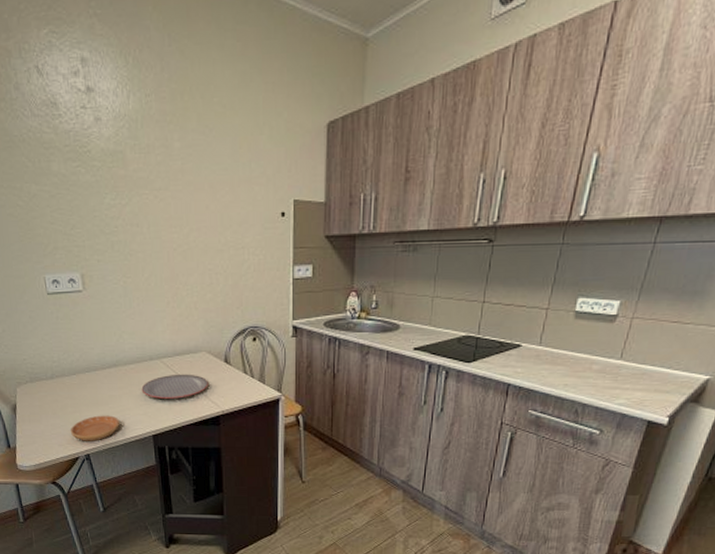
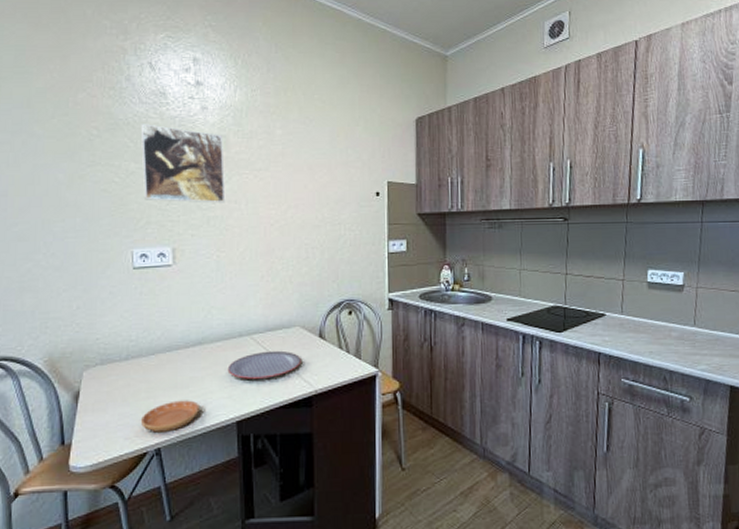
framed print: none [36,140,128,227] -> present [140,124,226,203]

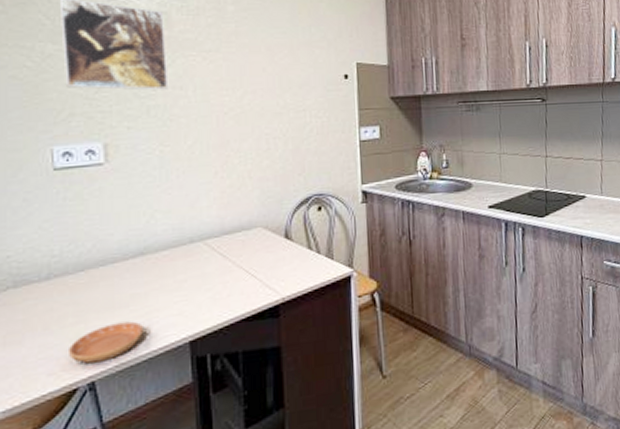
plate: present [227,350,301,379] -> none [177,256,265,292]

